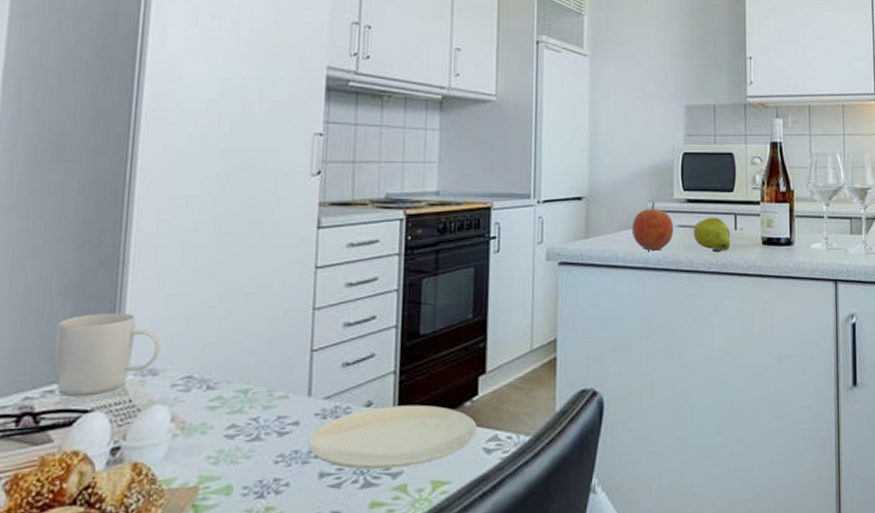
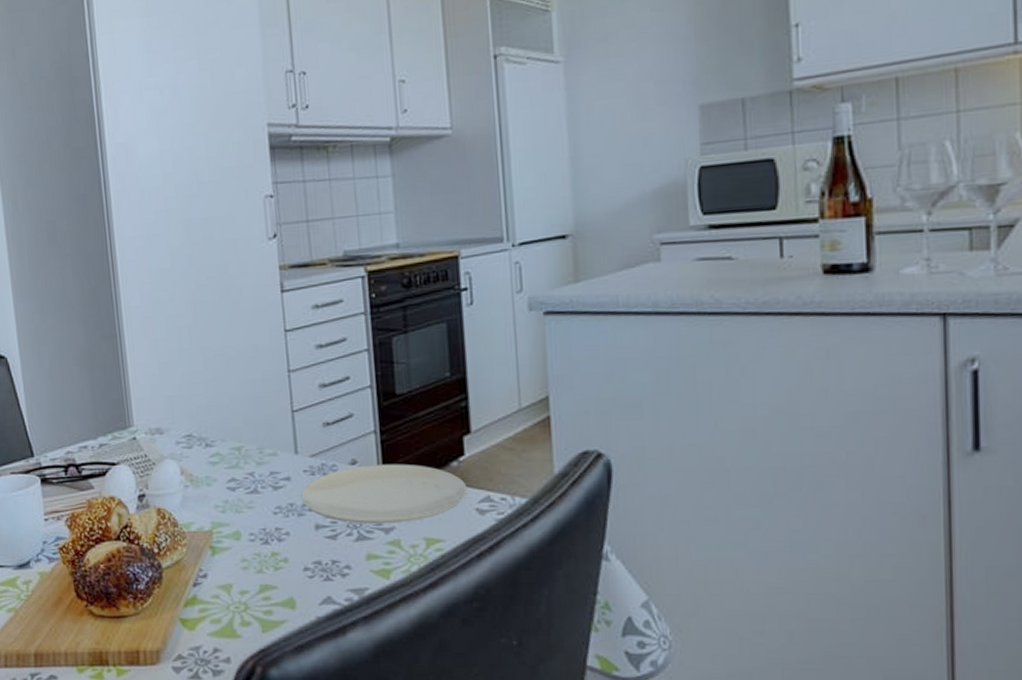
mug: present [55,312,160,398] -> none [79,379,162,452]
fruit: present [631,202,674,252] -> none [633,233,692,293]
fruit: present [694,217,731,253] -> none [720,244,775,289]

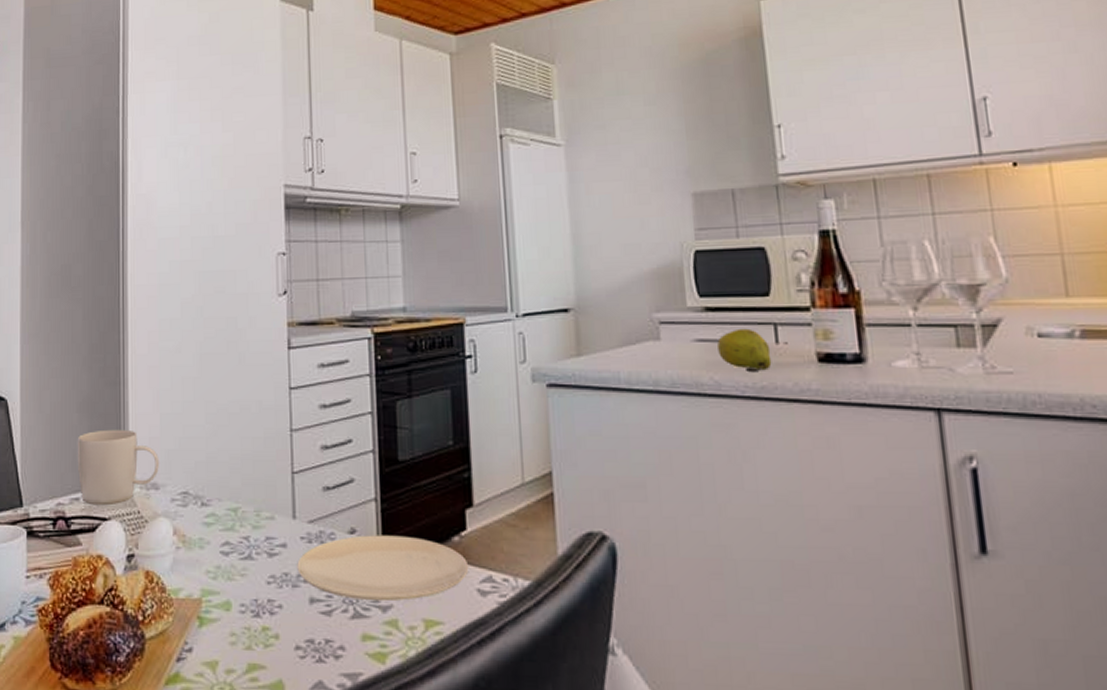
mug: none [79,379,162,452] -> present [77,429,159,506]
fruit: none [720,244,775,289] -> present [717,328,772,373]

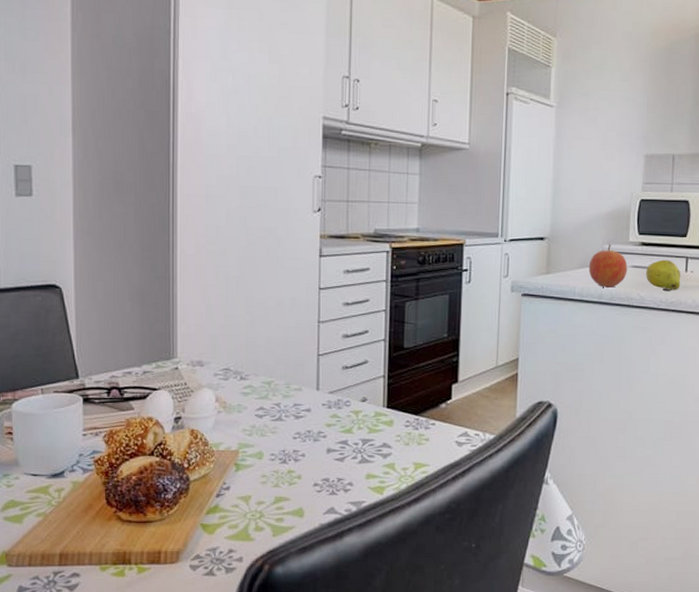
mug: present [77,429,159,506] -> none [129,316,204,379]
plate: present [297,535,469,602] -> none [318,402,451,451]
fruit: none [634,312,691,372] -> present [588,244,628,289]

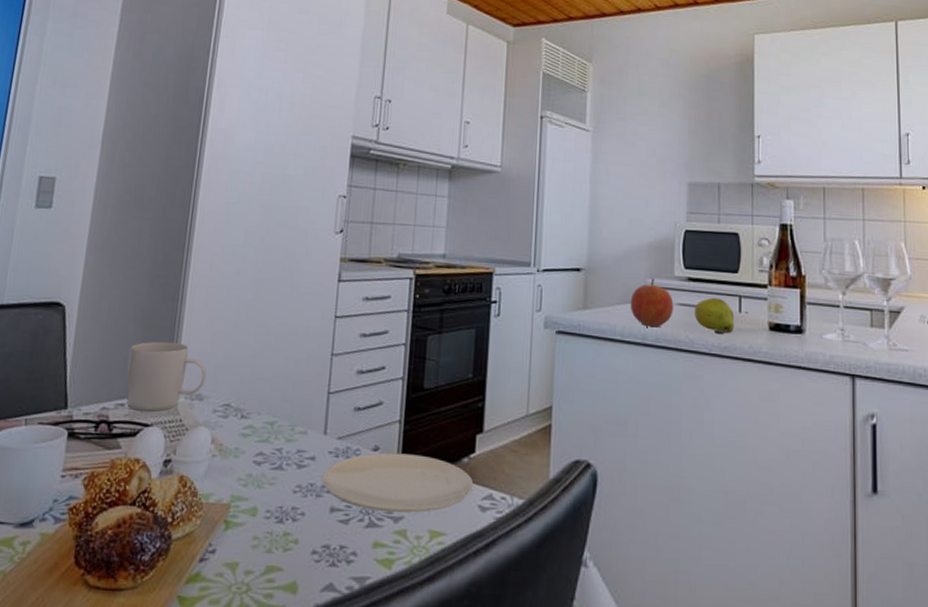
mug: none [129,316,204,379] -> present [126,341,207,413]
plate: none [318,402,451,451] -> present [322,452,474,513]

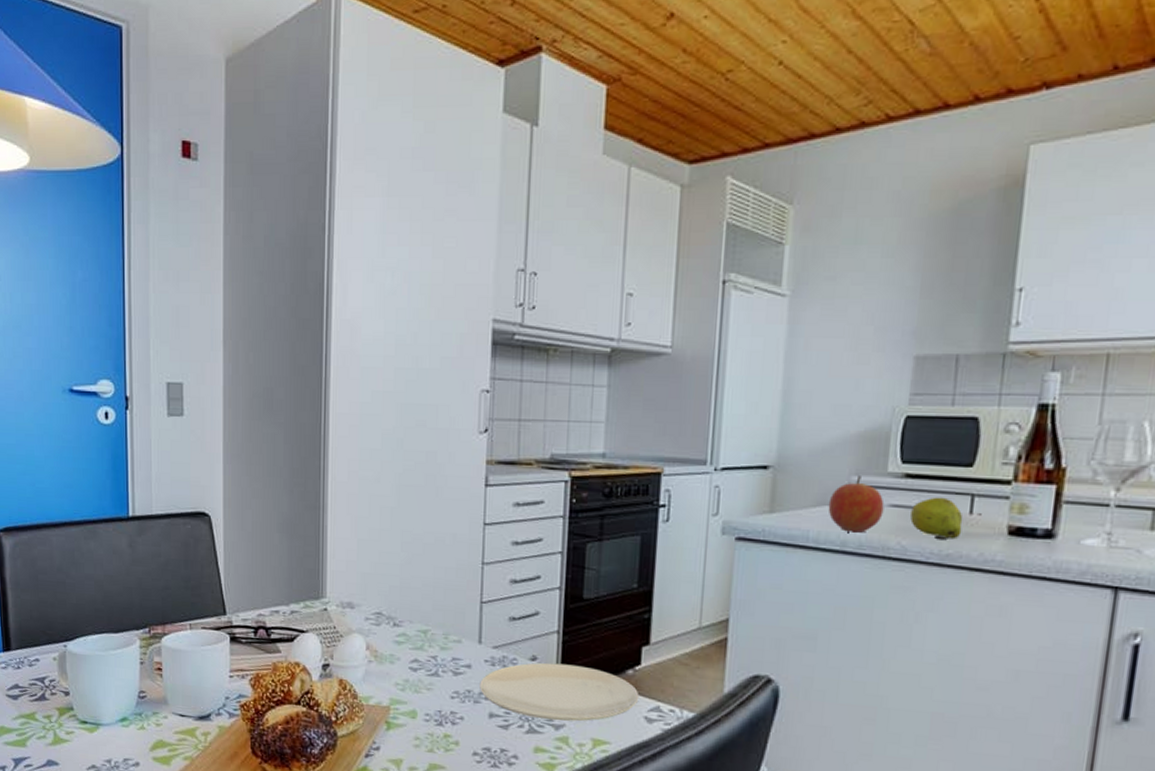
mug: present [126,341,207,413] -> none [277,550,355,620]

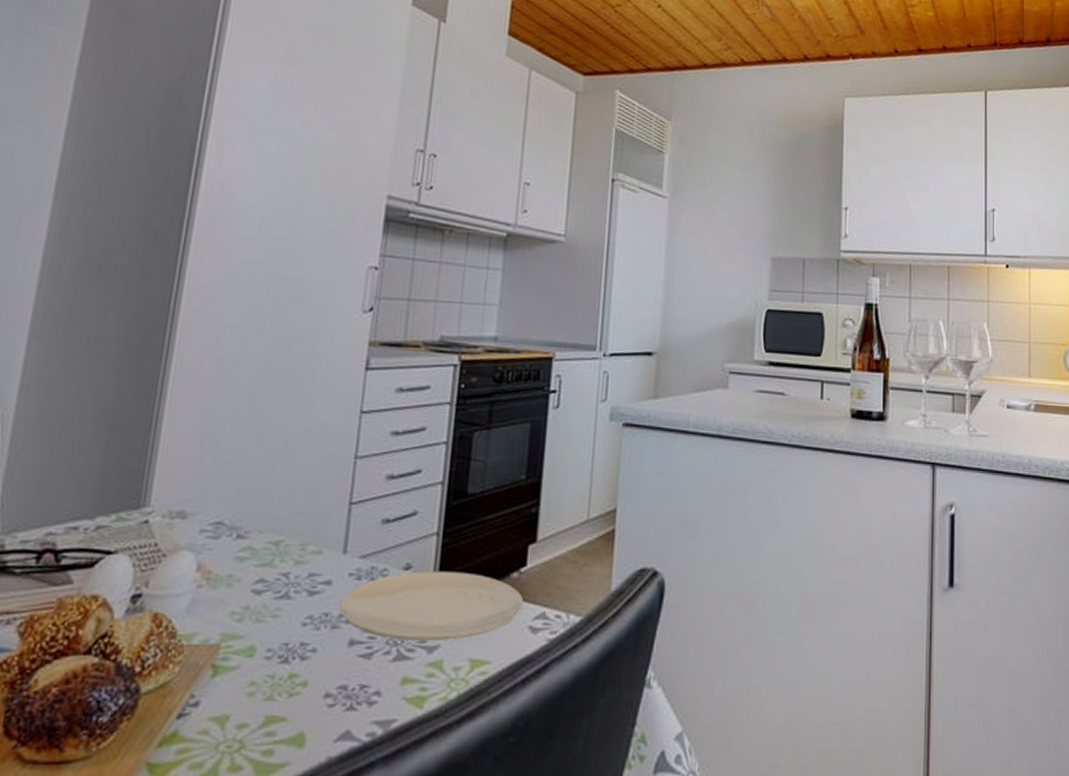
fruit: present [828,475,885,534] -> none [705,363,753,418]
fruit: present [910,497,963,541] -> none [774,383,816,424]

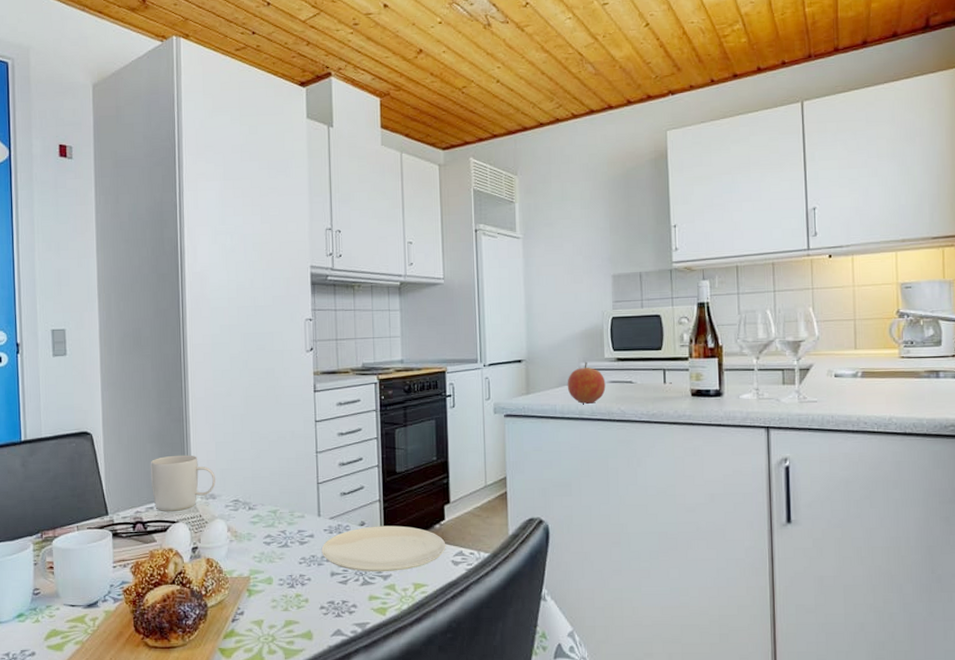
mug: none [81,447,192,537] -> present [150,455,215,512]
fruit: none [705,363,753,418] -> present [567,362,606,405]

